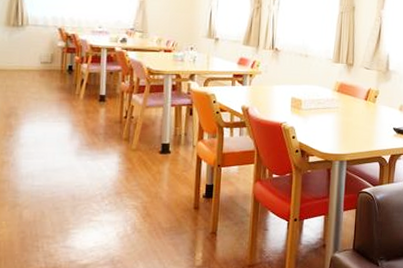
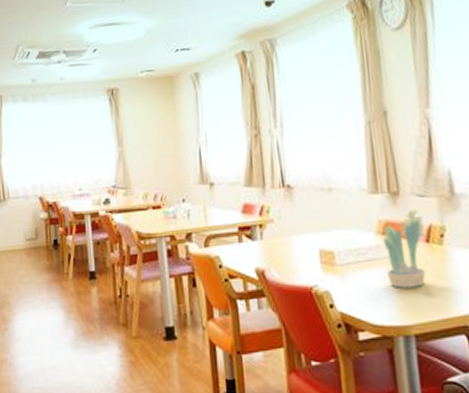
potted flower: none [336,77,366,129] -> present [383,209,426,288]

